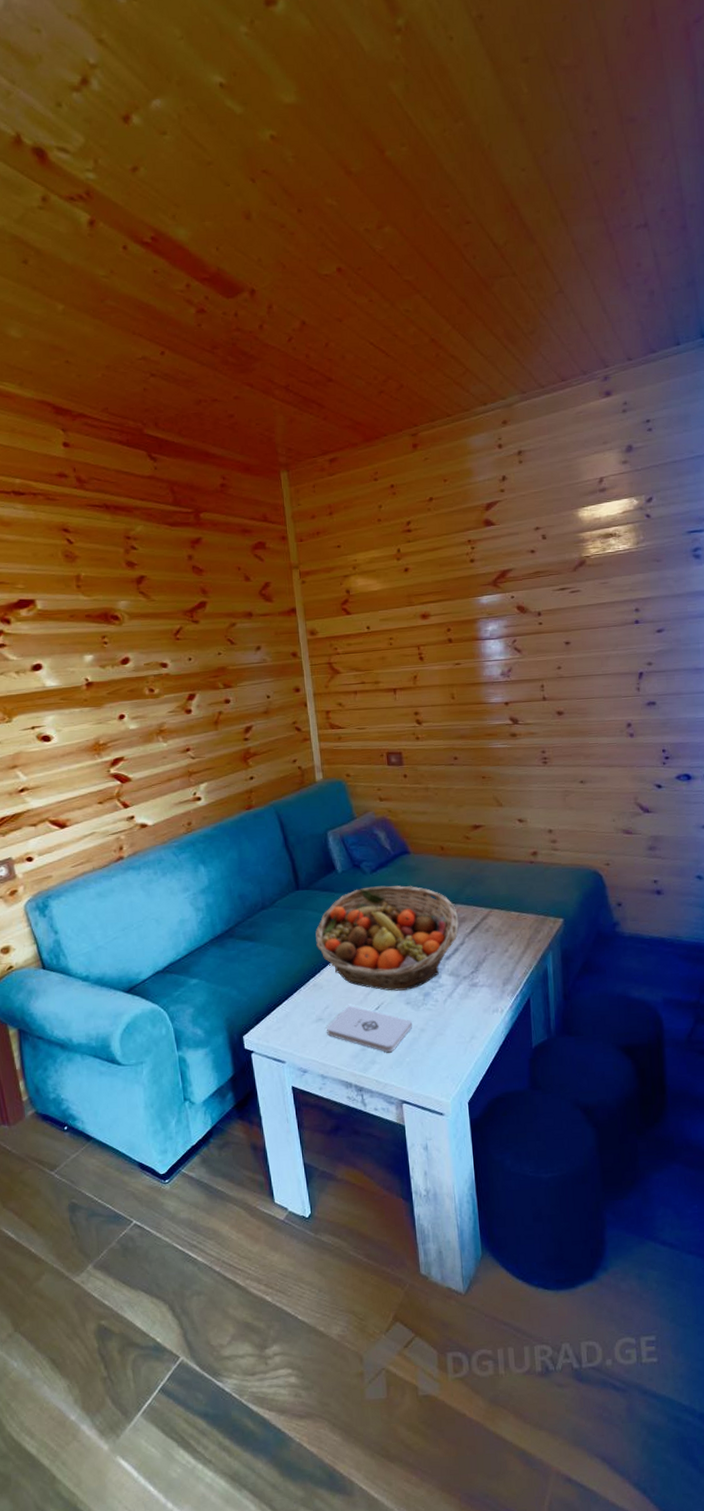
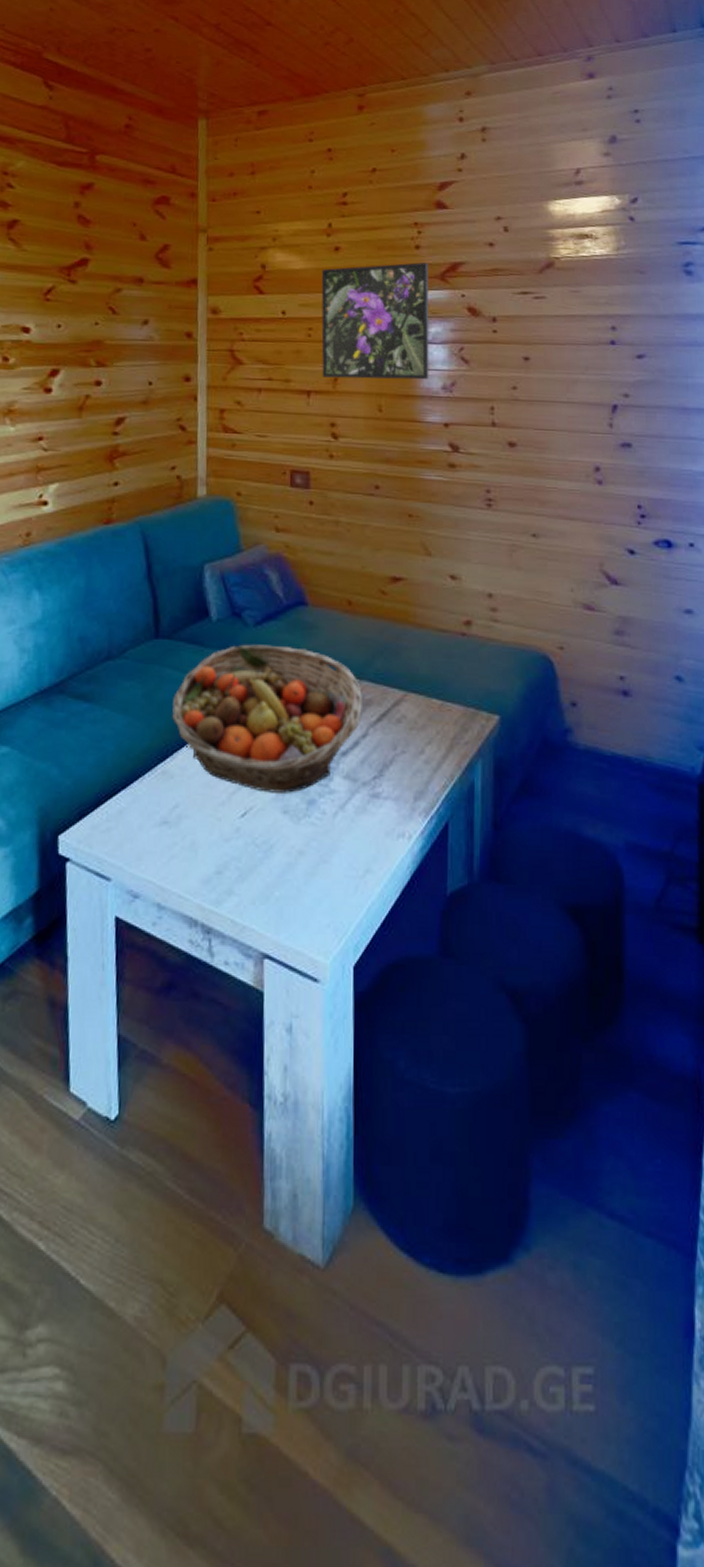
notepad: present [327,1005,413,1053] -> none [172,806,289,881]
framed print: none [395,573,490,676] -> present [321,262,429,380]

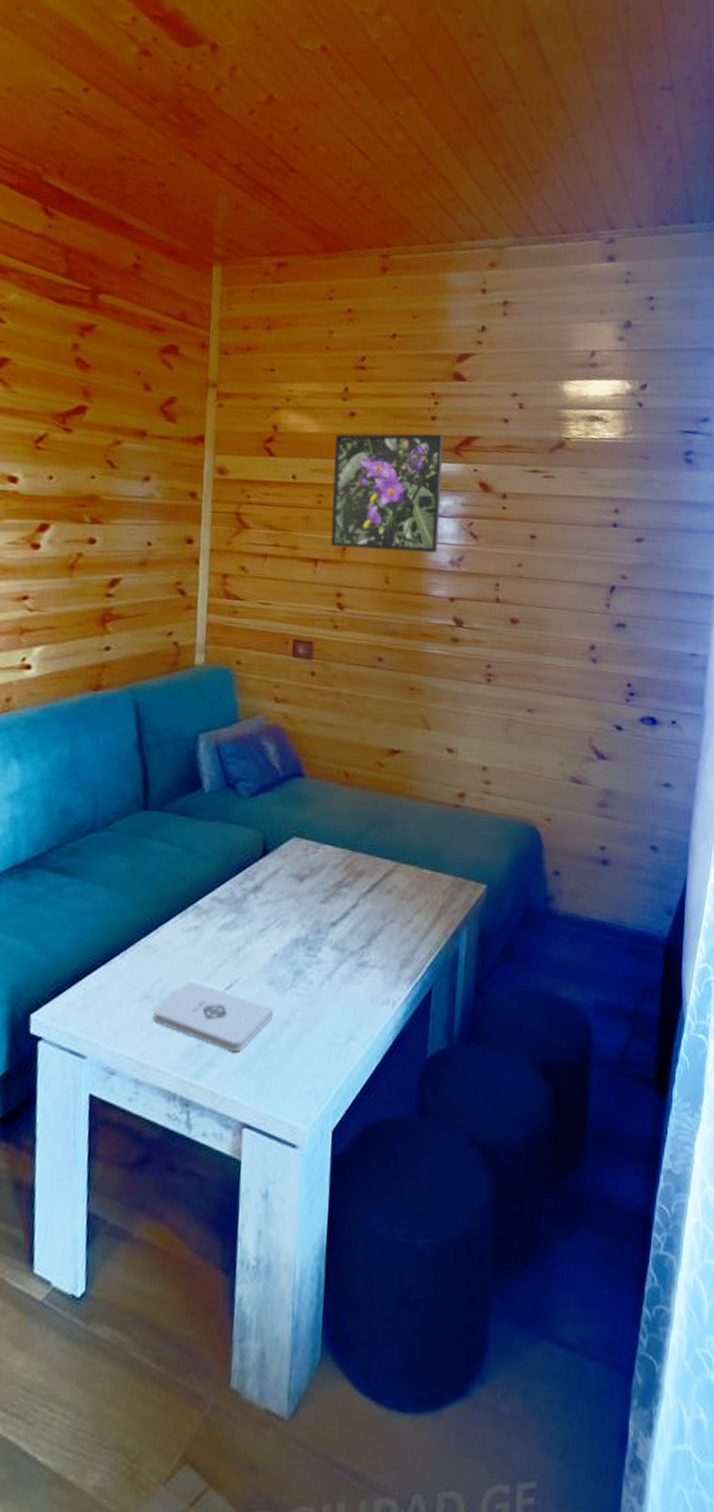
fruit basket: present [172,644,362,793] -> none [158,816,355,965]
notepad: none [172,806,289,881] -> present [153,979,274,1053]

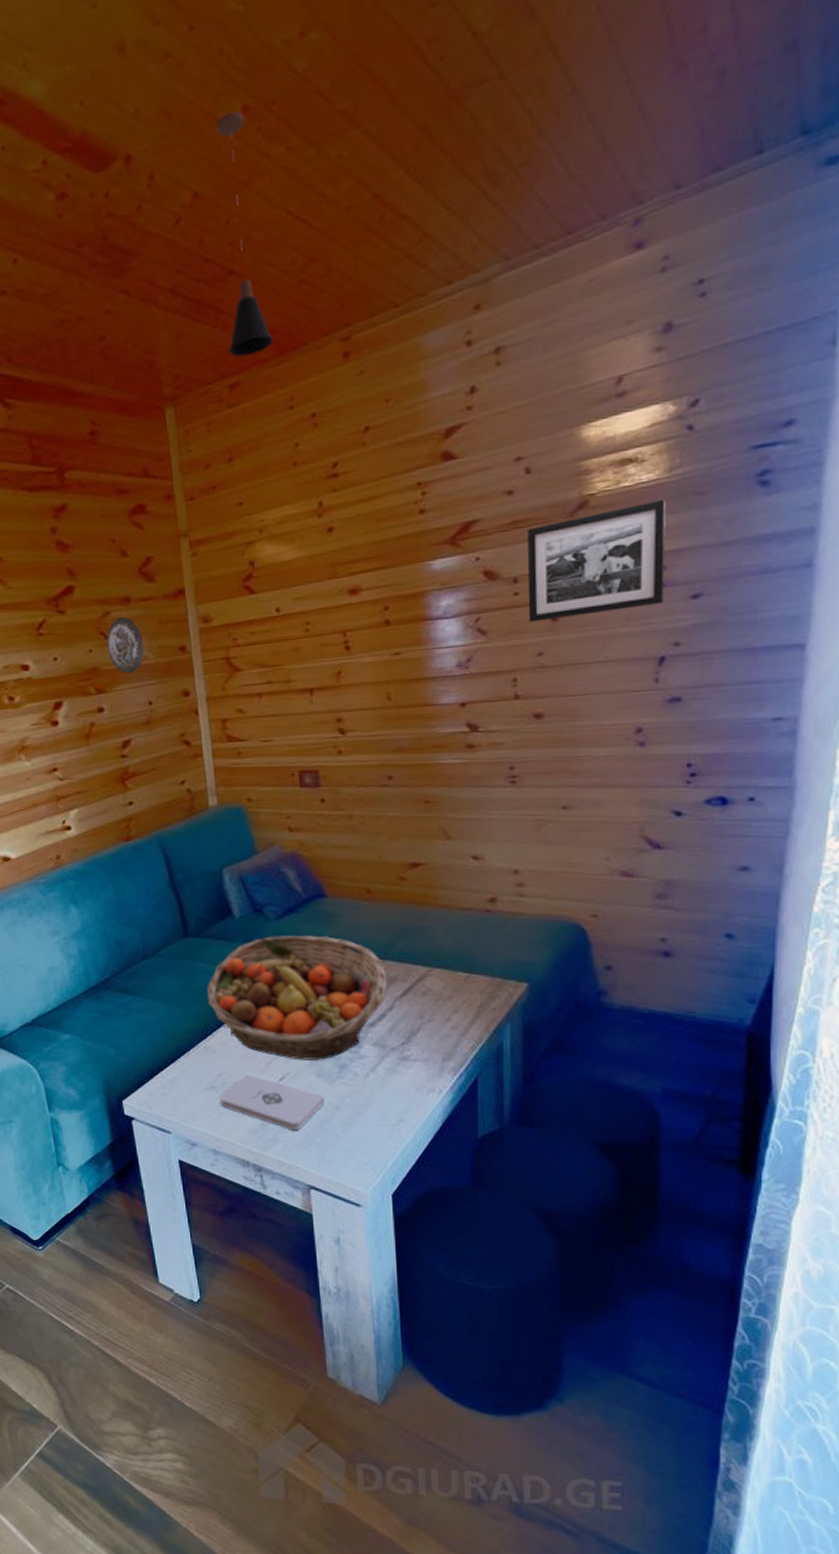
decorative plate: none [112,449,153,510] -> present [107,617,145,674]
fruit basket: none [158,816,355,965] -> present [207,935,387,1060]
pendant lamp: none [281,45,323,245] -> present [216,111,274,357]
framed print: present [330,434,443,553] -> none [315,528,442,672]
picture frame: none [512,454,621,541] -> present [527,499,666,623]

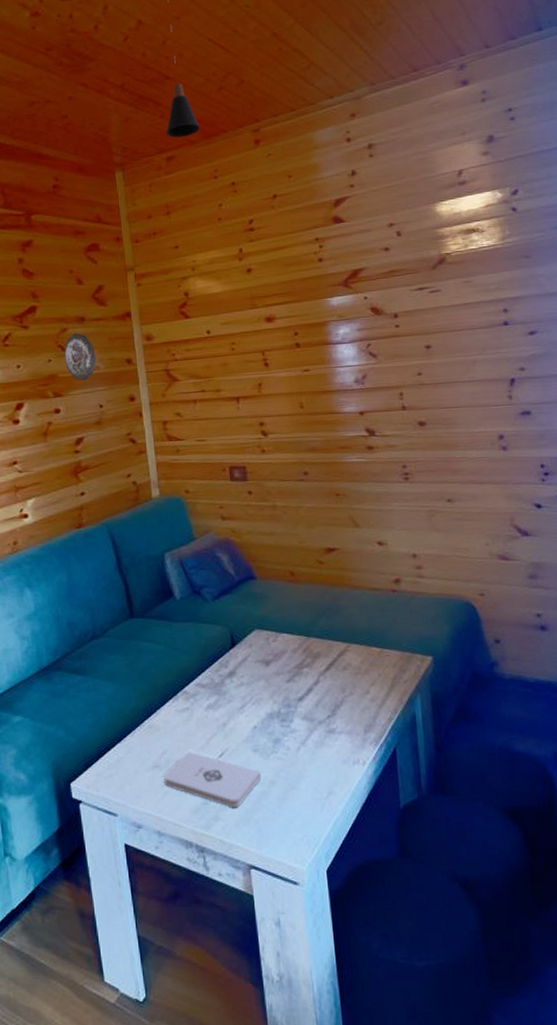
fruit basket: present [207,935,387,1060] -> none [151,615,312,736]
picture frame: present [527,499,666,623] -> none [402,260,510,349]

